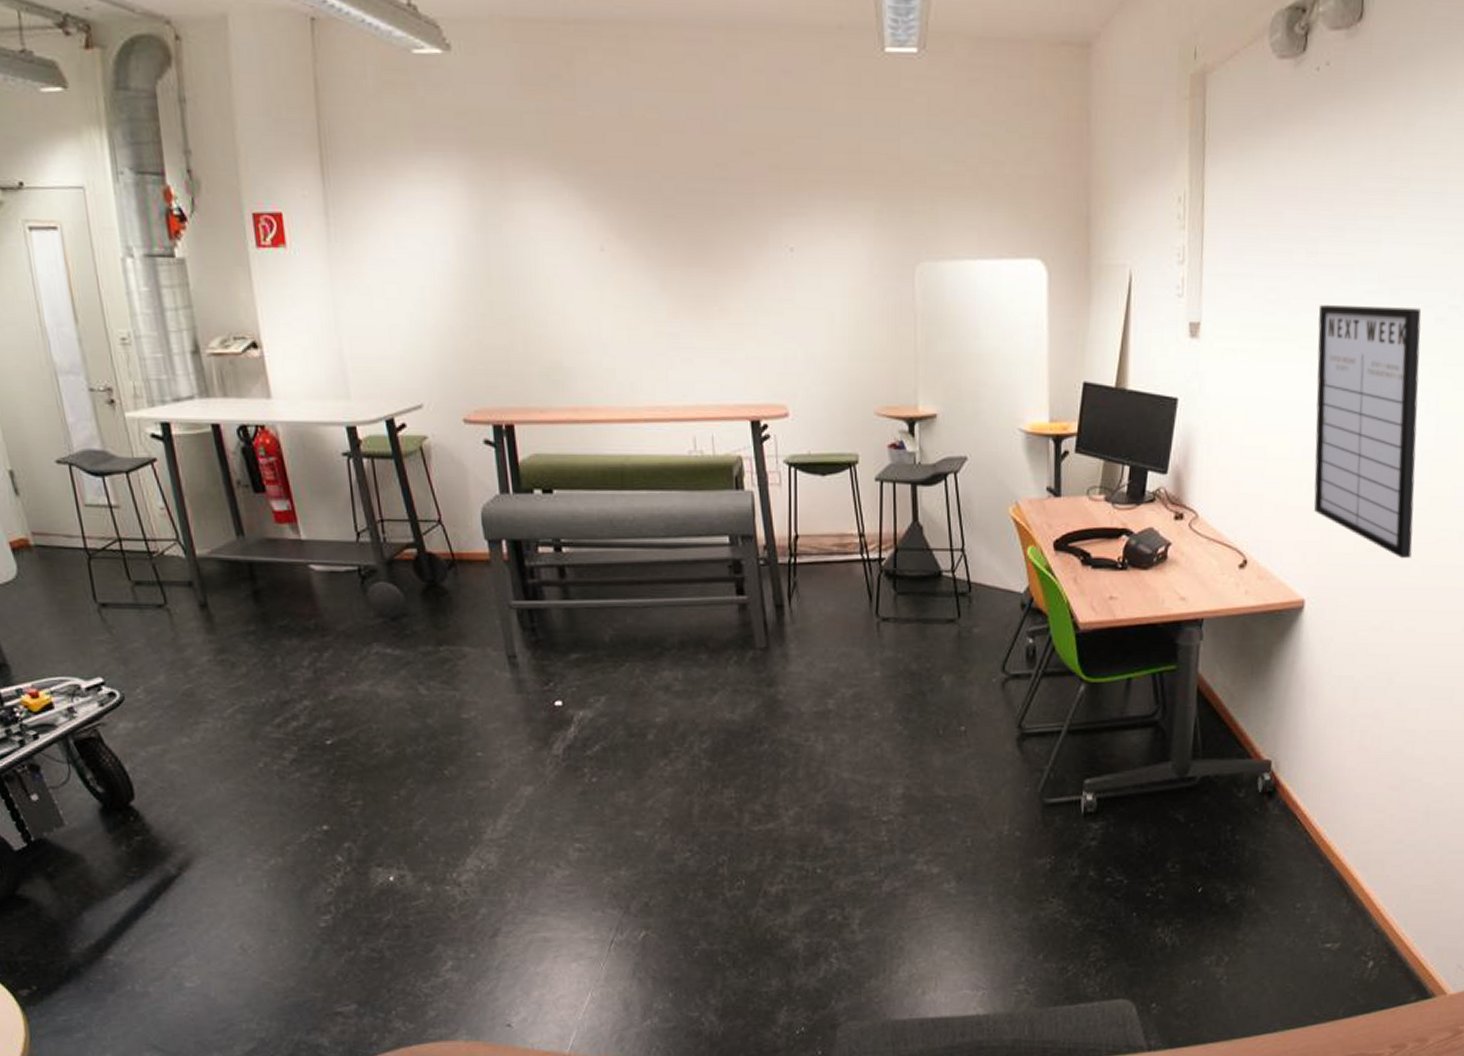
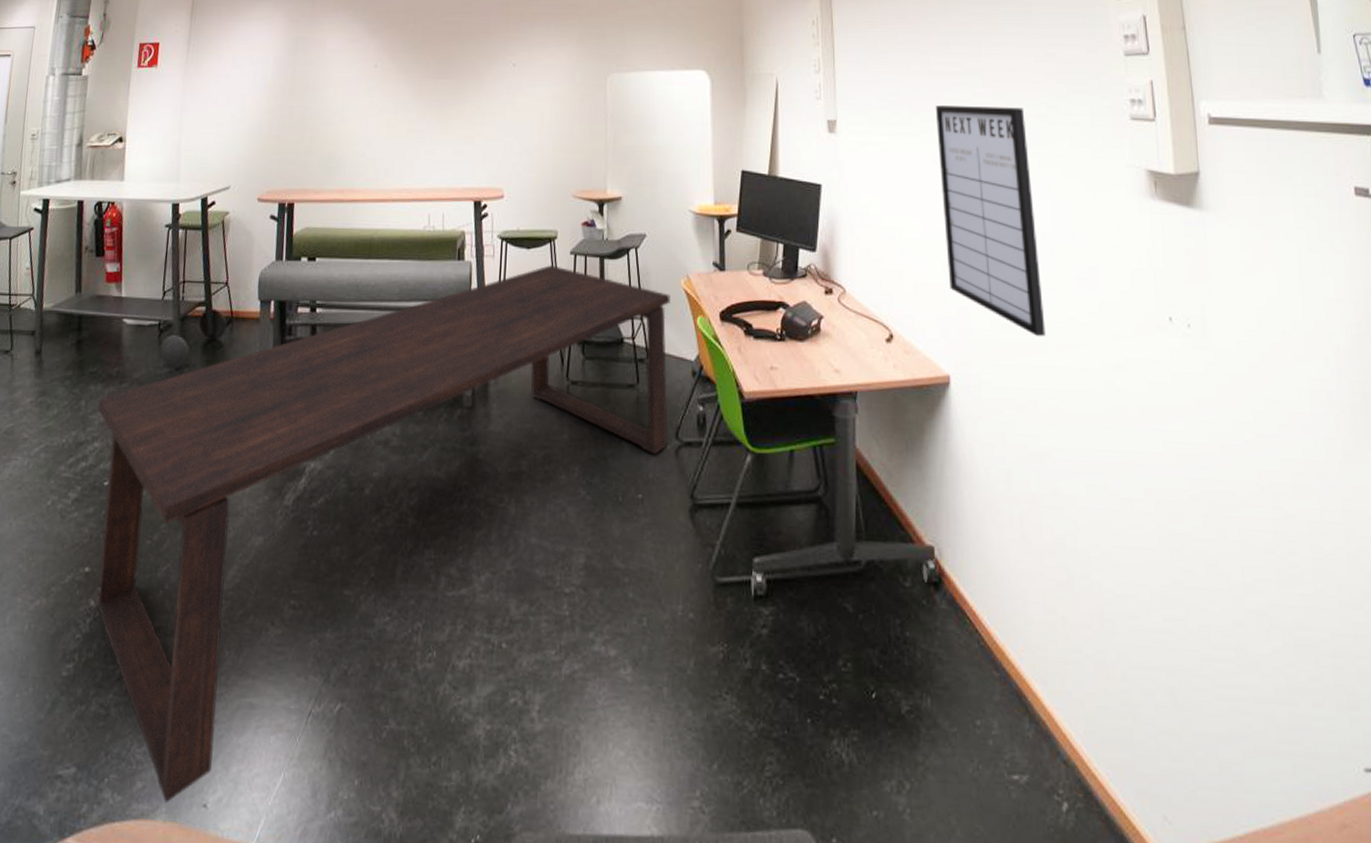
dining table: none [297,492,996,1027] -> present [96,264,670,804]

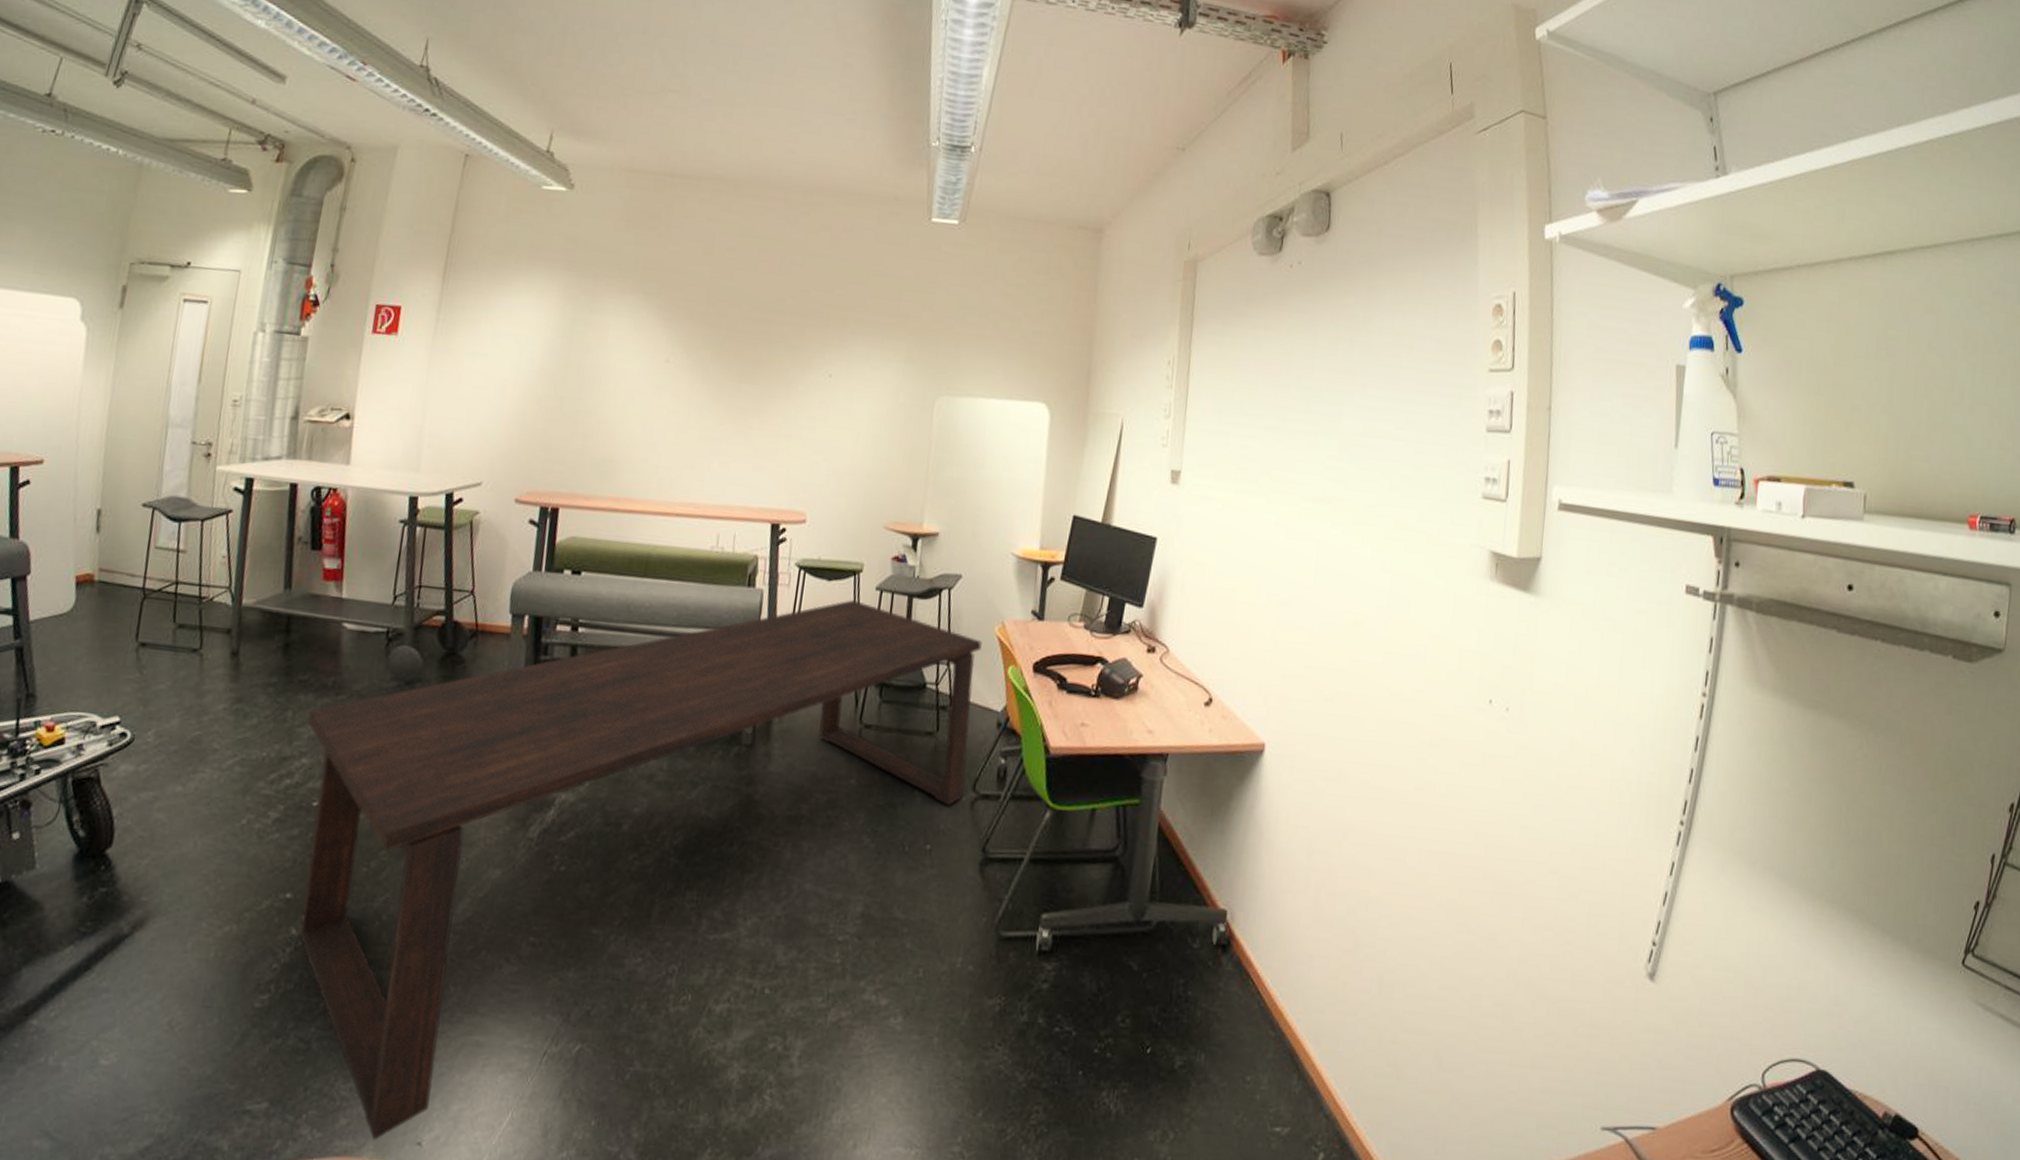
writing board: present [935,105,1046,337] -> none [1277,465,1377,711]

